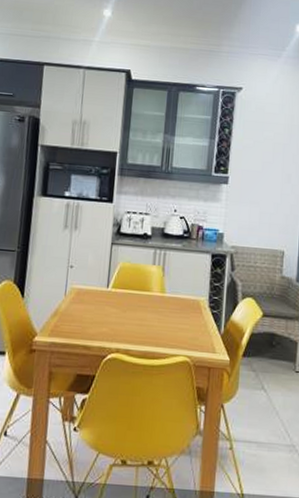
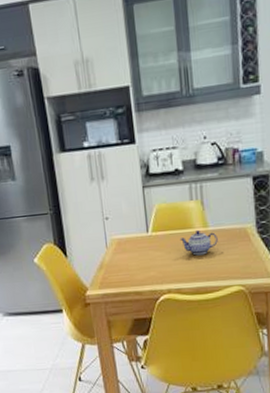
teapot: none [137,295,172,320] -> present [179,231,218,256]

